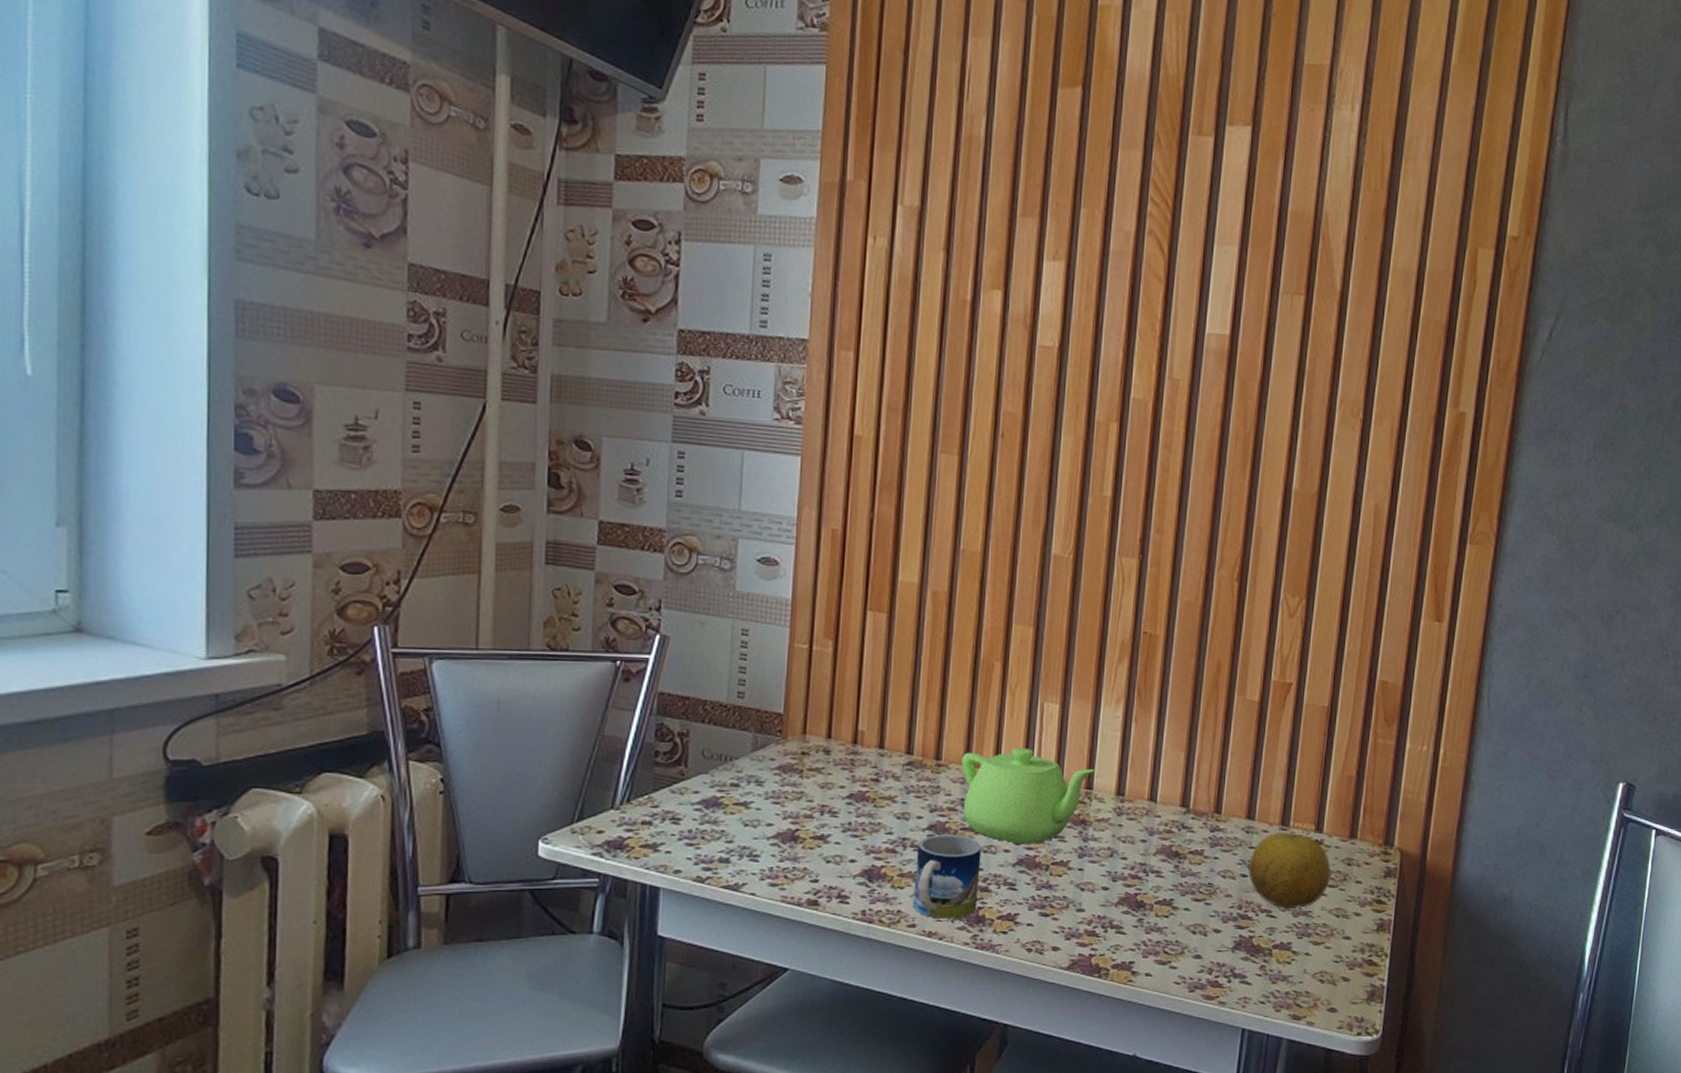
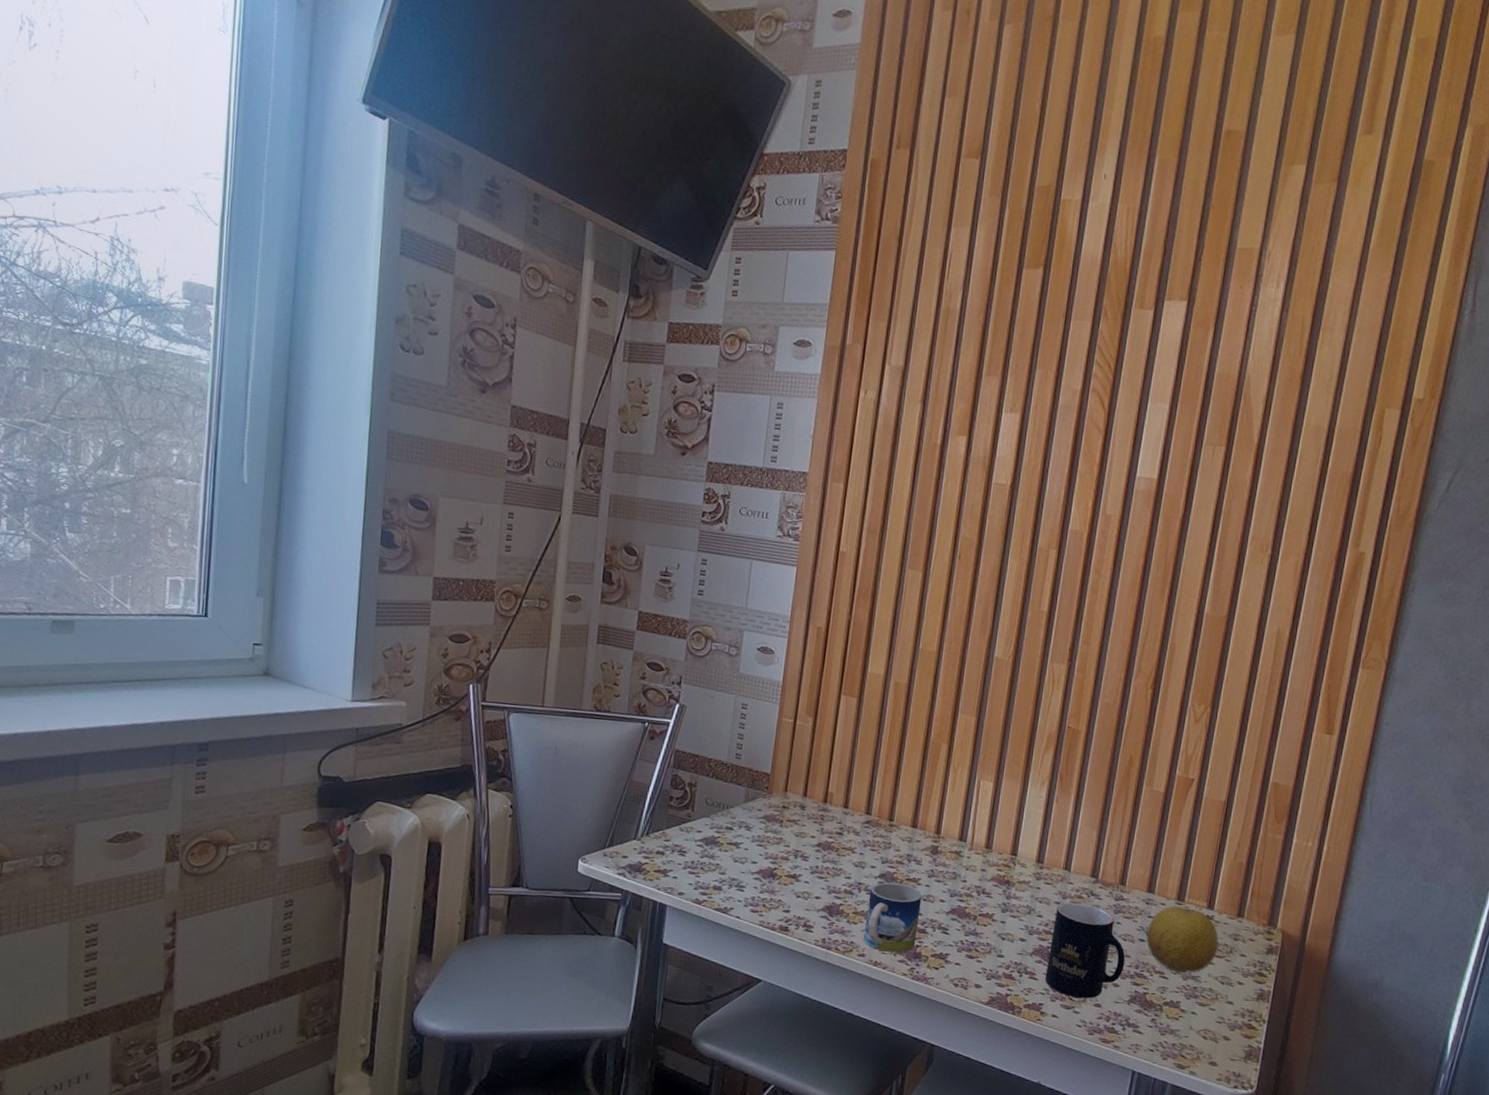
teapot: present [962,747,1096,844] -> none [908,816,1021,898]
mug: none [1134,839,1226,951] -> present [1045,902,1126,999]

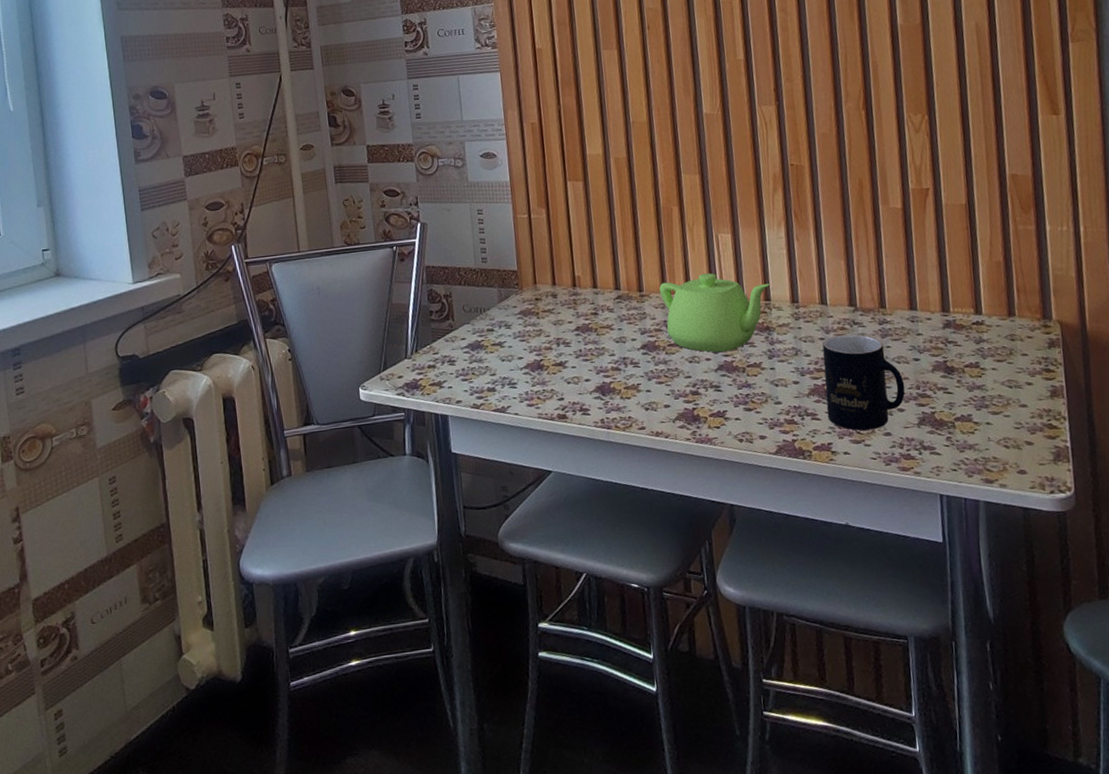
mug: present [863,882,922,953] -> none [635,350,692,421]
teapot: none [908,816,1021,898] -> present [659,273,771,353]
fruit: present [1146,906,1219,974] -> none [919,317,997,385]

